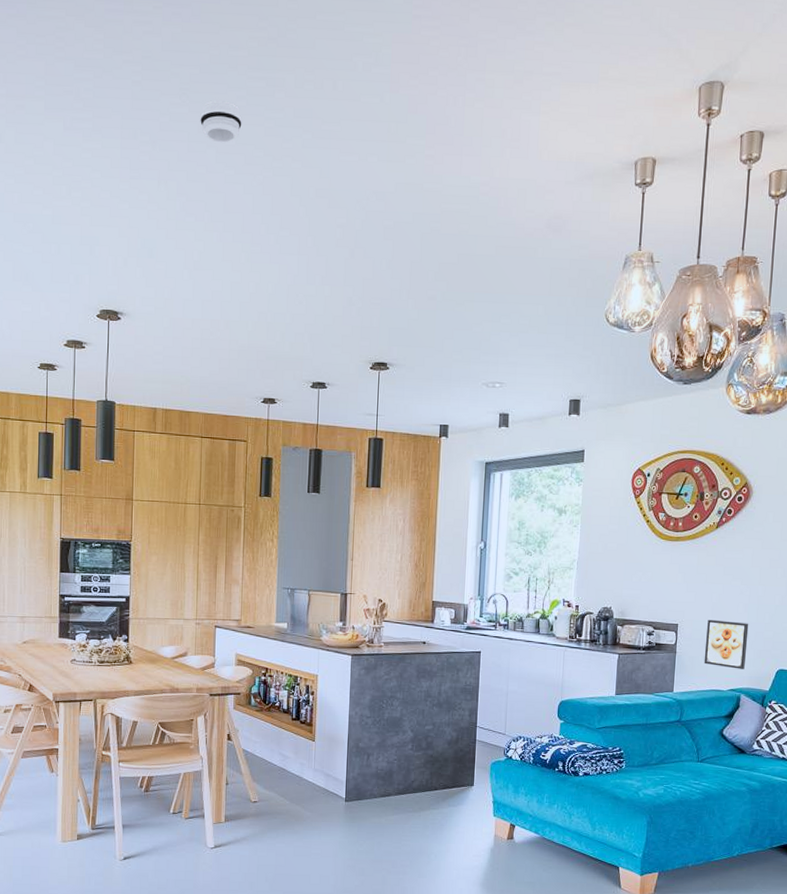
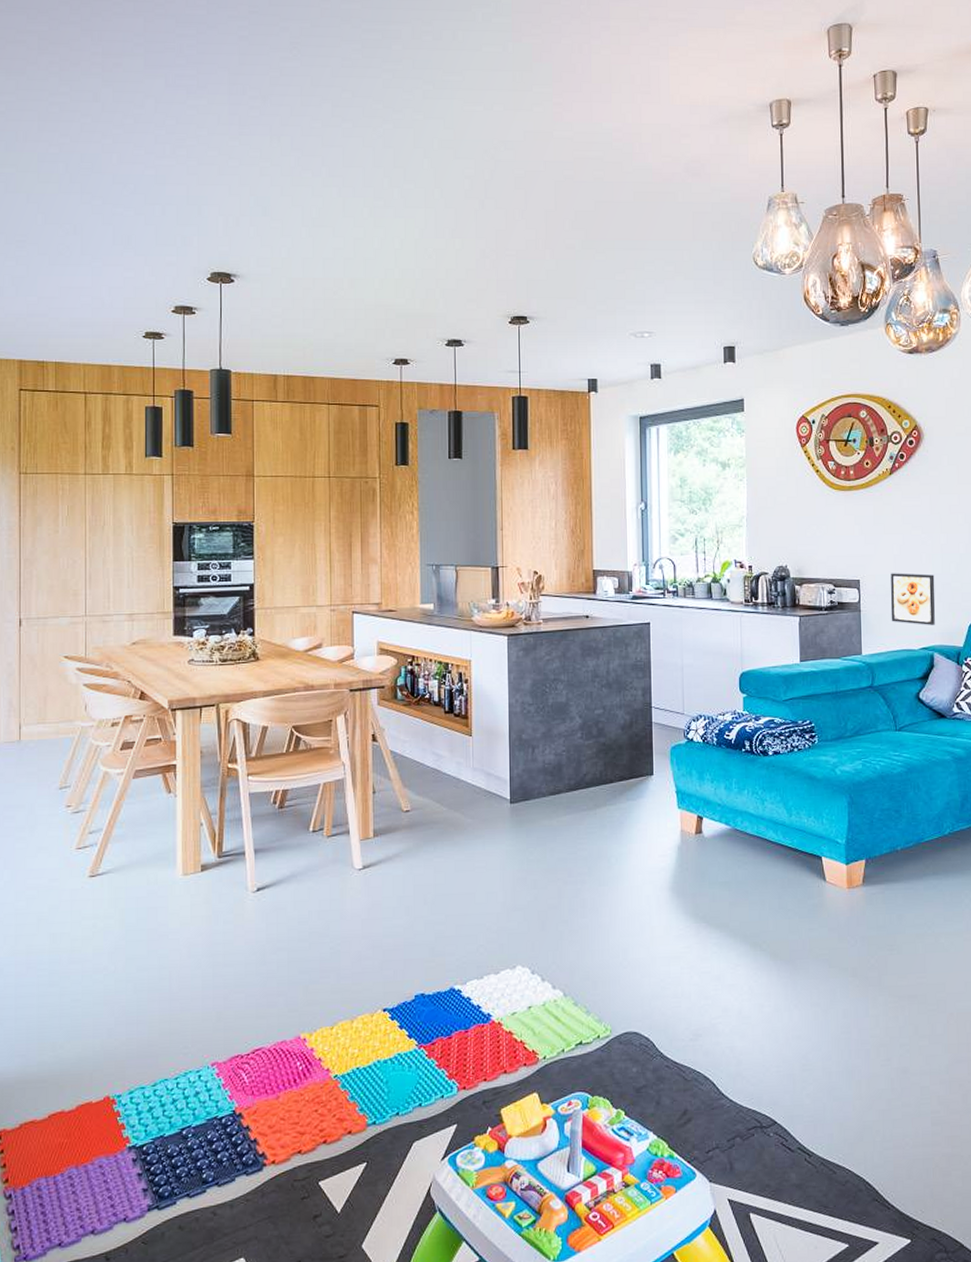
smoke detector: present [200,100,242,143] -> none [313,54,358,96]

